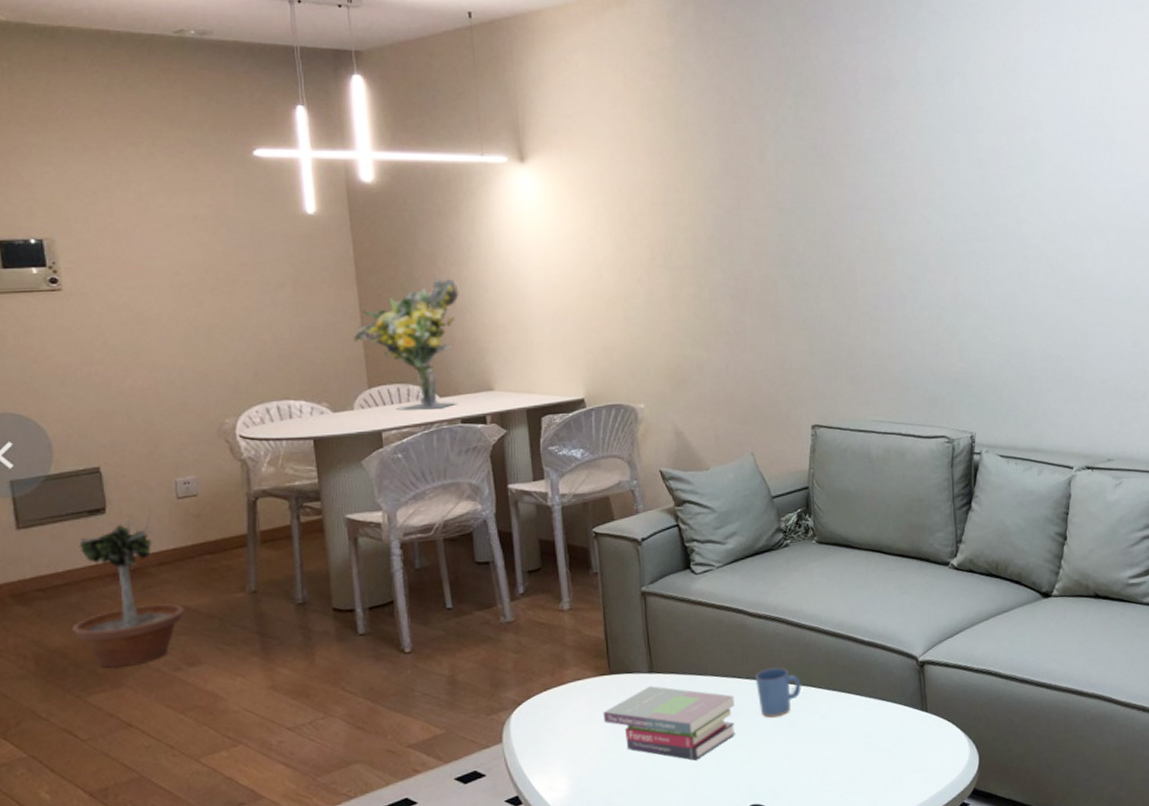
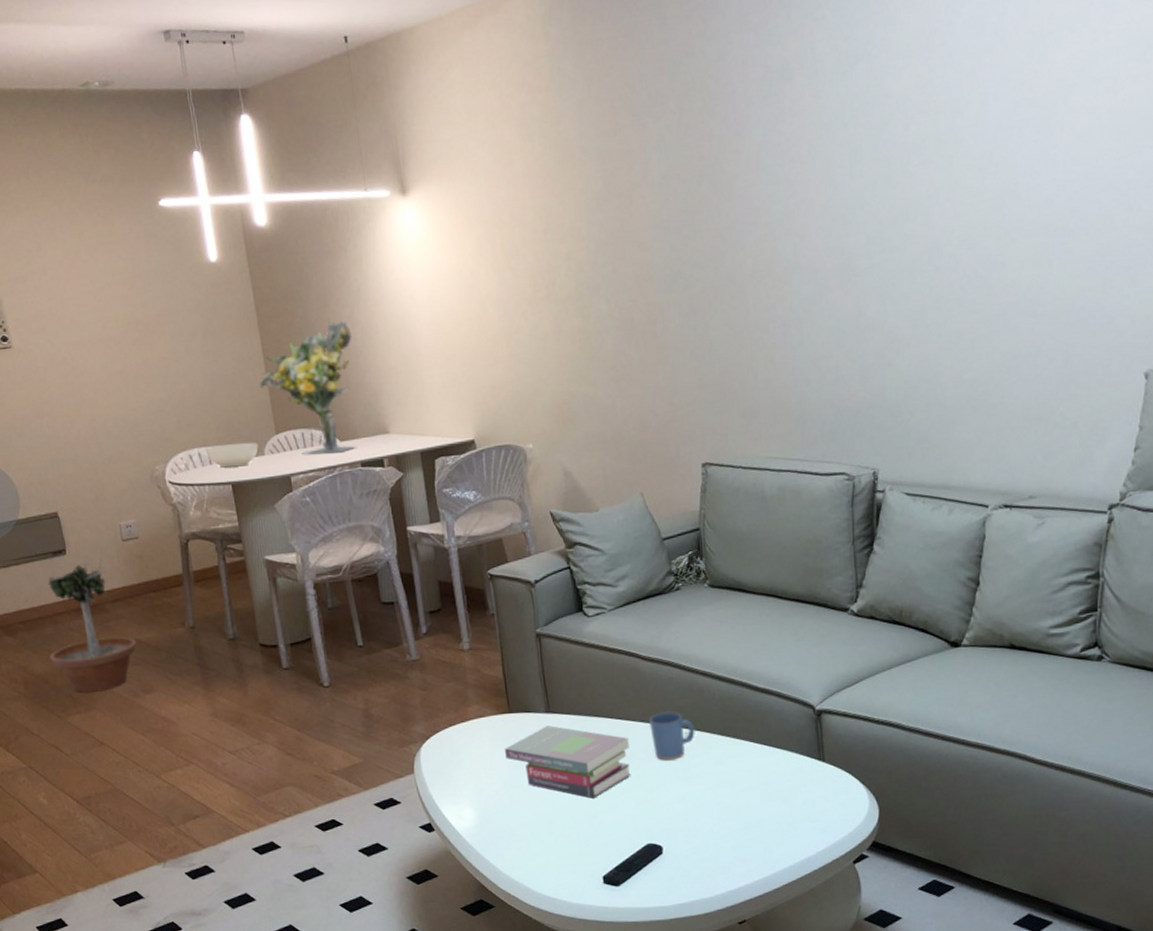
bowl: none [285,396,347,422] -> present [204,442,259,468]

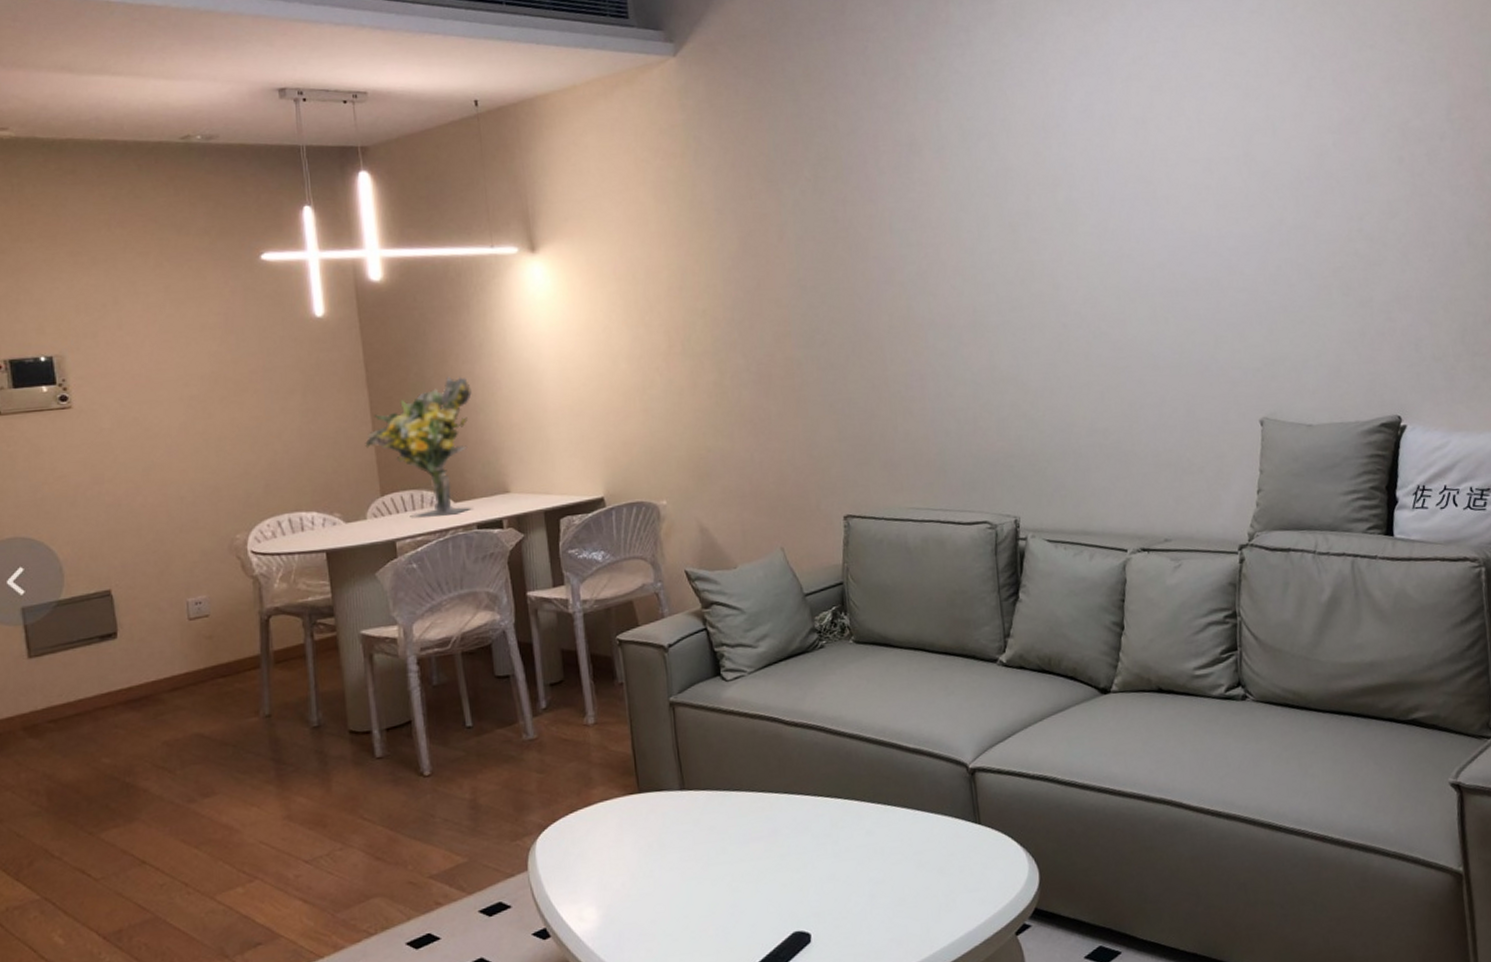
potted tree: present [47,551,137,694] -> none [85,632,198,802]
bowl: present [204,442,259,468] -> none [296,505,360,534]
books: present [504,725,631,799] -> none [632,804,775,885]
mug: present [648,710,695,761] -> none [793,779,844,835]

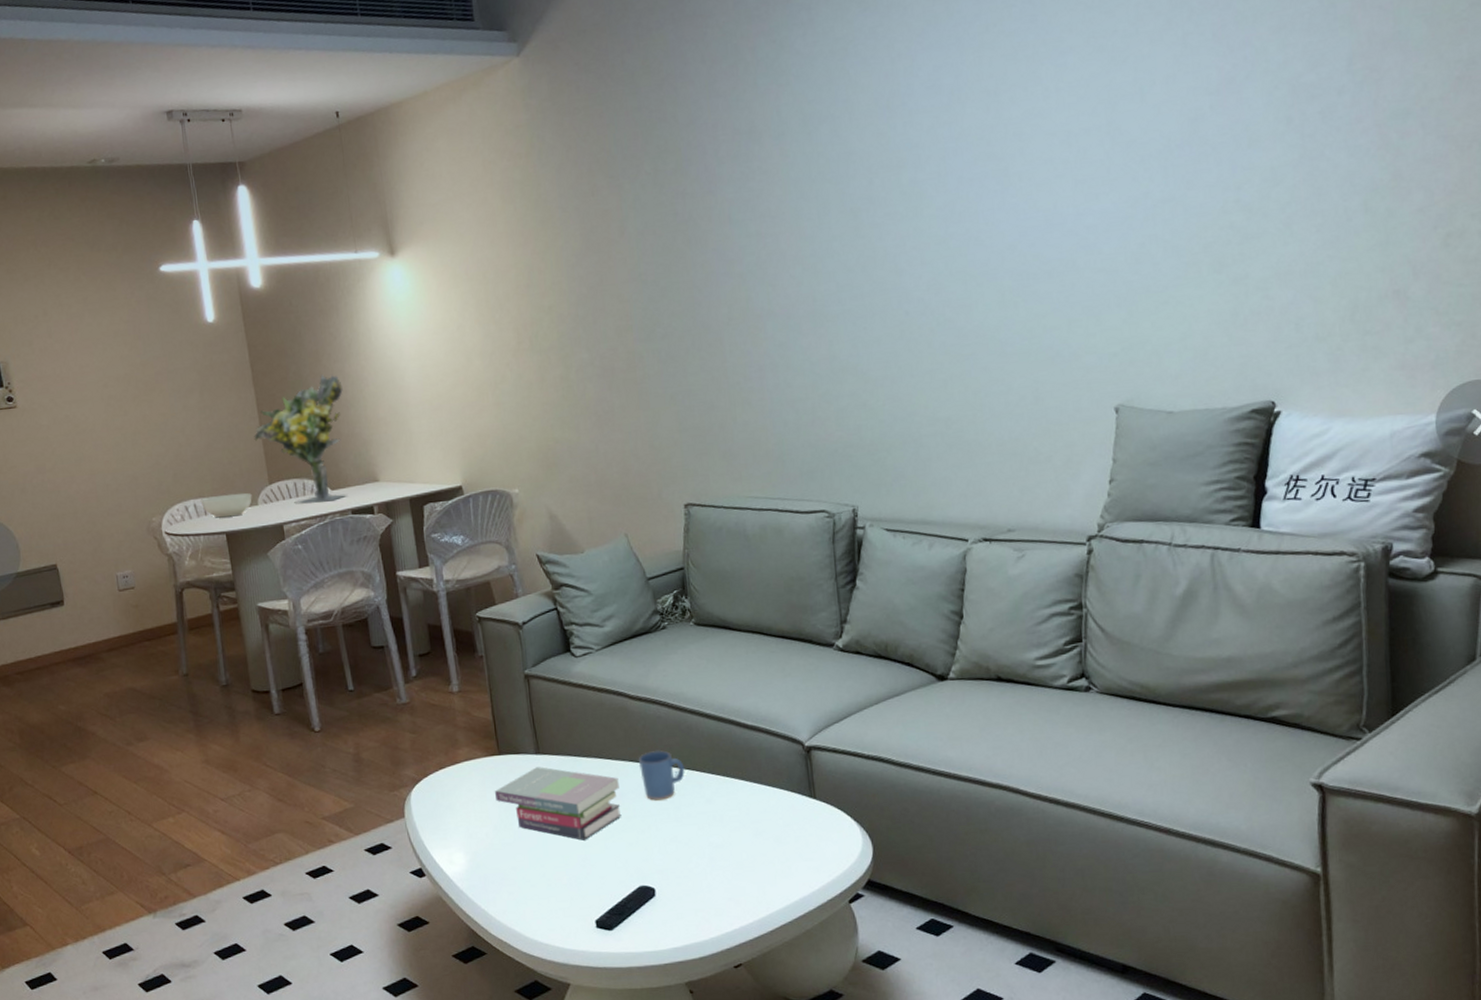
bowl: none [296,505,360,534] -> present [200,493,252,518]
books: none [632,804,775,885] -> present [494,767,622,840]
mug: none [793,779,844,835] -> present [638,749,685,800]

